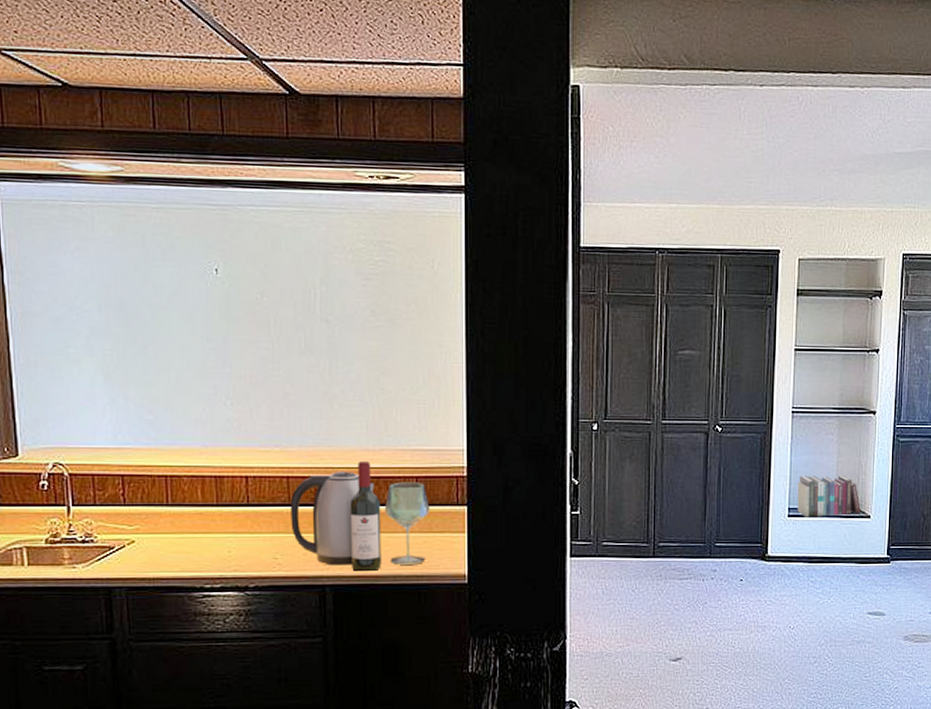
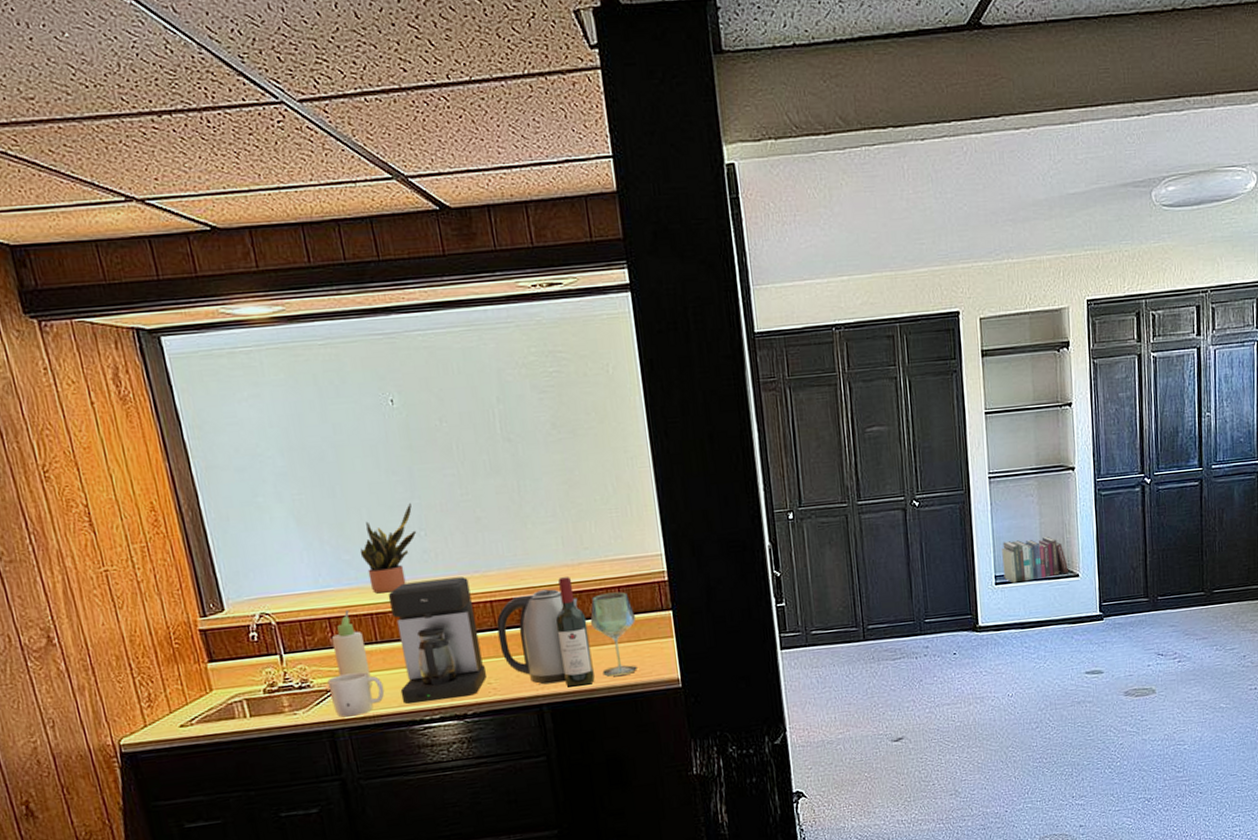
mug: none [112,533,168,576] -> present [327,672,385,718]
bottle: none [122,468,157,549] -> present [331,609,373,687]
potted plant: none [163,371,223,457] -> present [360,503,417,594]
coffee maker: none [184,449,274,571] -> present [388,576,488,705]

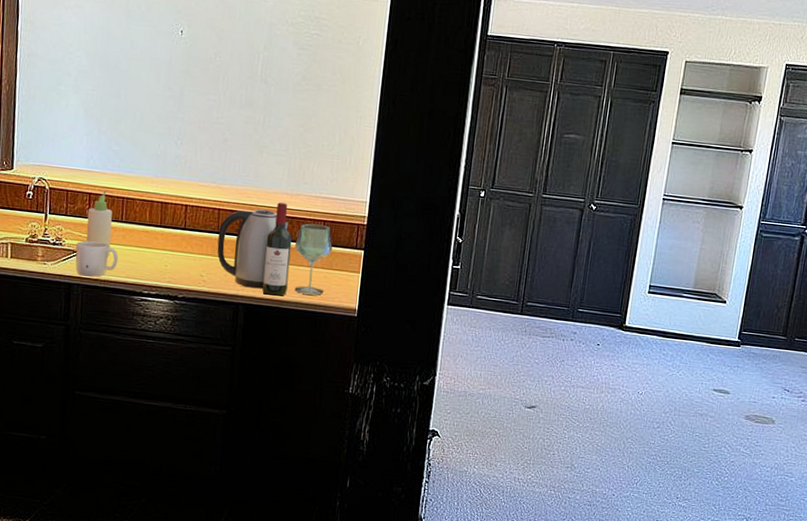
potted plant: present [360,503,417,594] -> none [127,116,176,184]
coffee maker: present [388,576,488,705] -> none [129,179,206,283]
books: present [1002,537,1070,584] -> none [657,257,719,299]

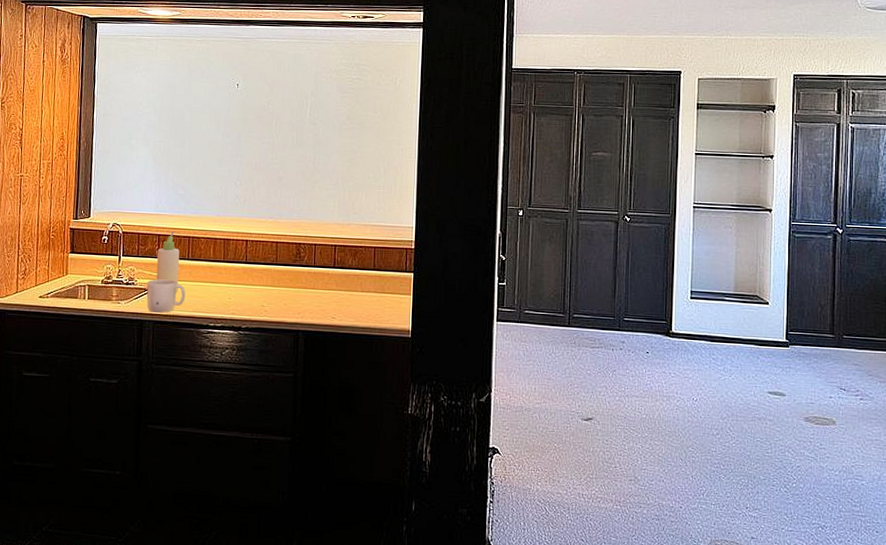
kettle: present [217,209,289,289] -> none [276,240,342,316]
wine bottle: present [262,202,292,297] -> none [319,233,346,322]
wine glass: present [294,223,333,296] -> none [348,250,384,319]

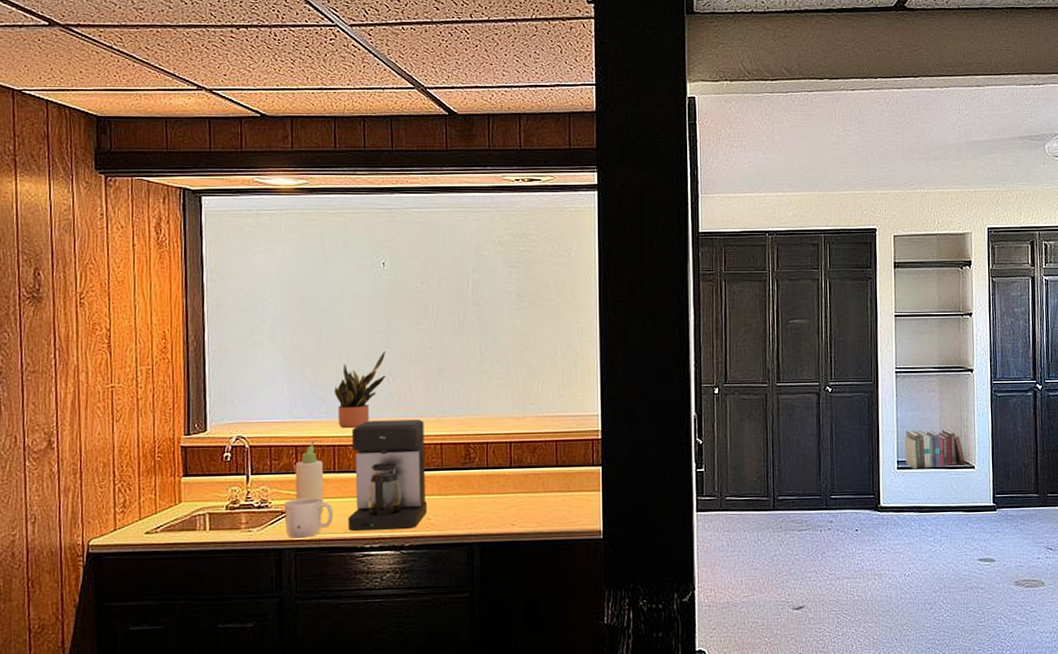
potted plant: none [191,159,235,223] -> present [334,351,386,428]
coffee maker: none [196,218,264,314] -> present [347,419,428,532]
books: none [699,263,760,301] -> present [904,429,966,469]

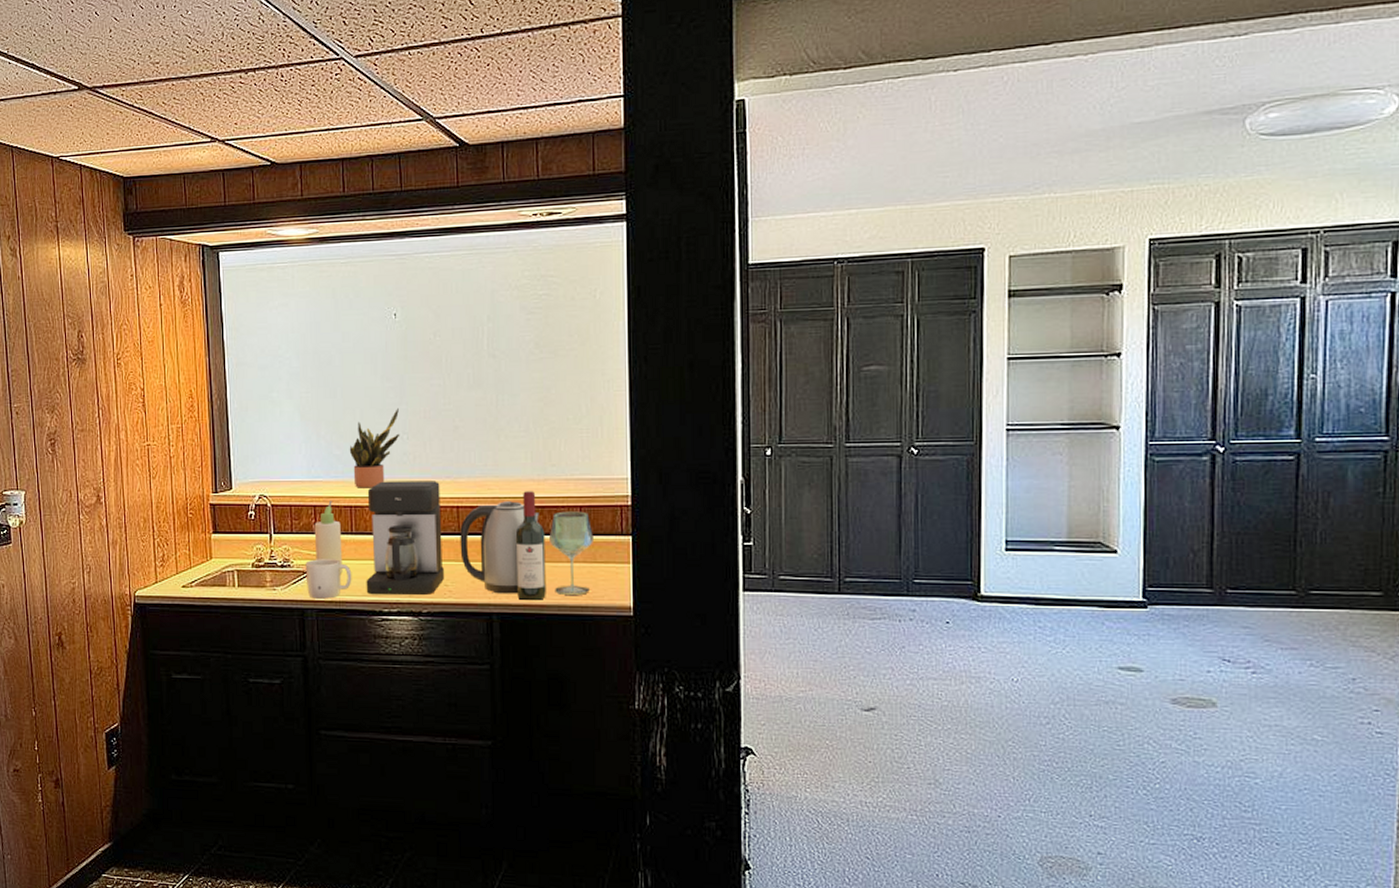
kettle: none [443,437,518,525] -> present [460,501,539,594]
wine bottle: none [496,428,524,530] -> present [515,491,546,601]
wine glass: none [527,445,568,523] -> present [548,511,593,596]
books: present [904,429,966,469] -> none [1017,503,1105,551]

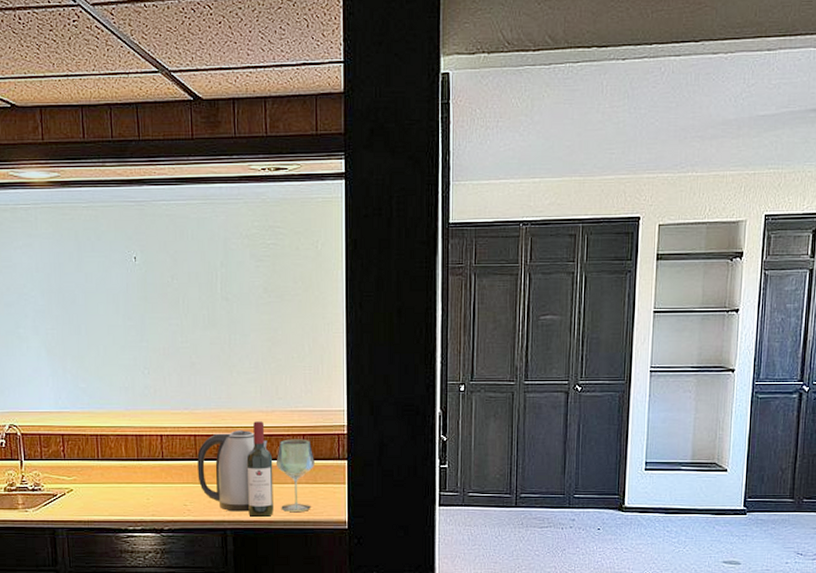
mug: present [305,559,352,599] -> none [55,483,99,519]
bottle: present [314,500,343,574] -> none [62,429,90,497]
potted plant: present [349,408,400,488] -> none [94,345,142,419]
coffee maker: present [366,481,445,596] -> none [112,412,184,515]

